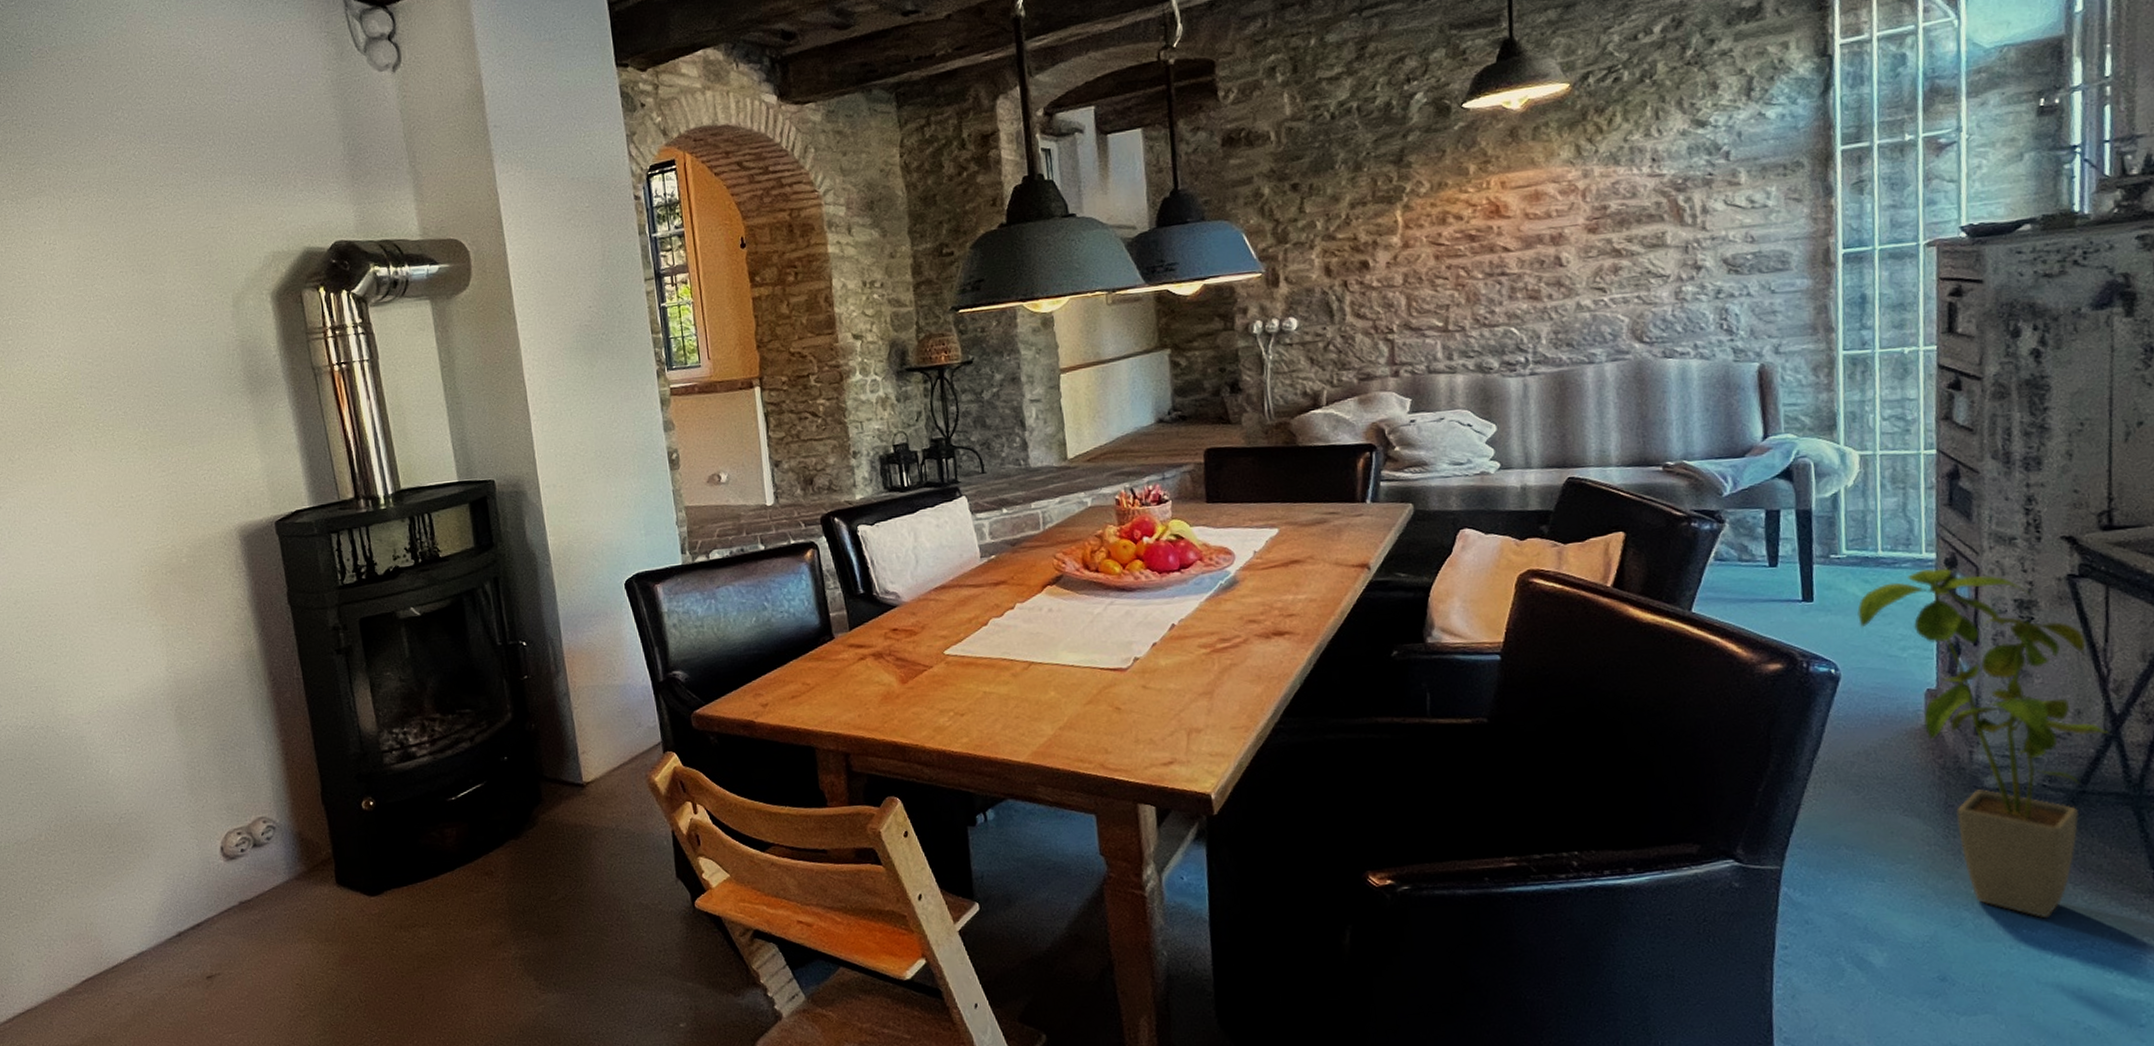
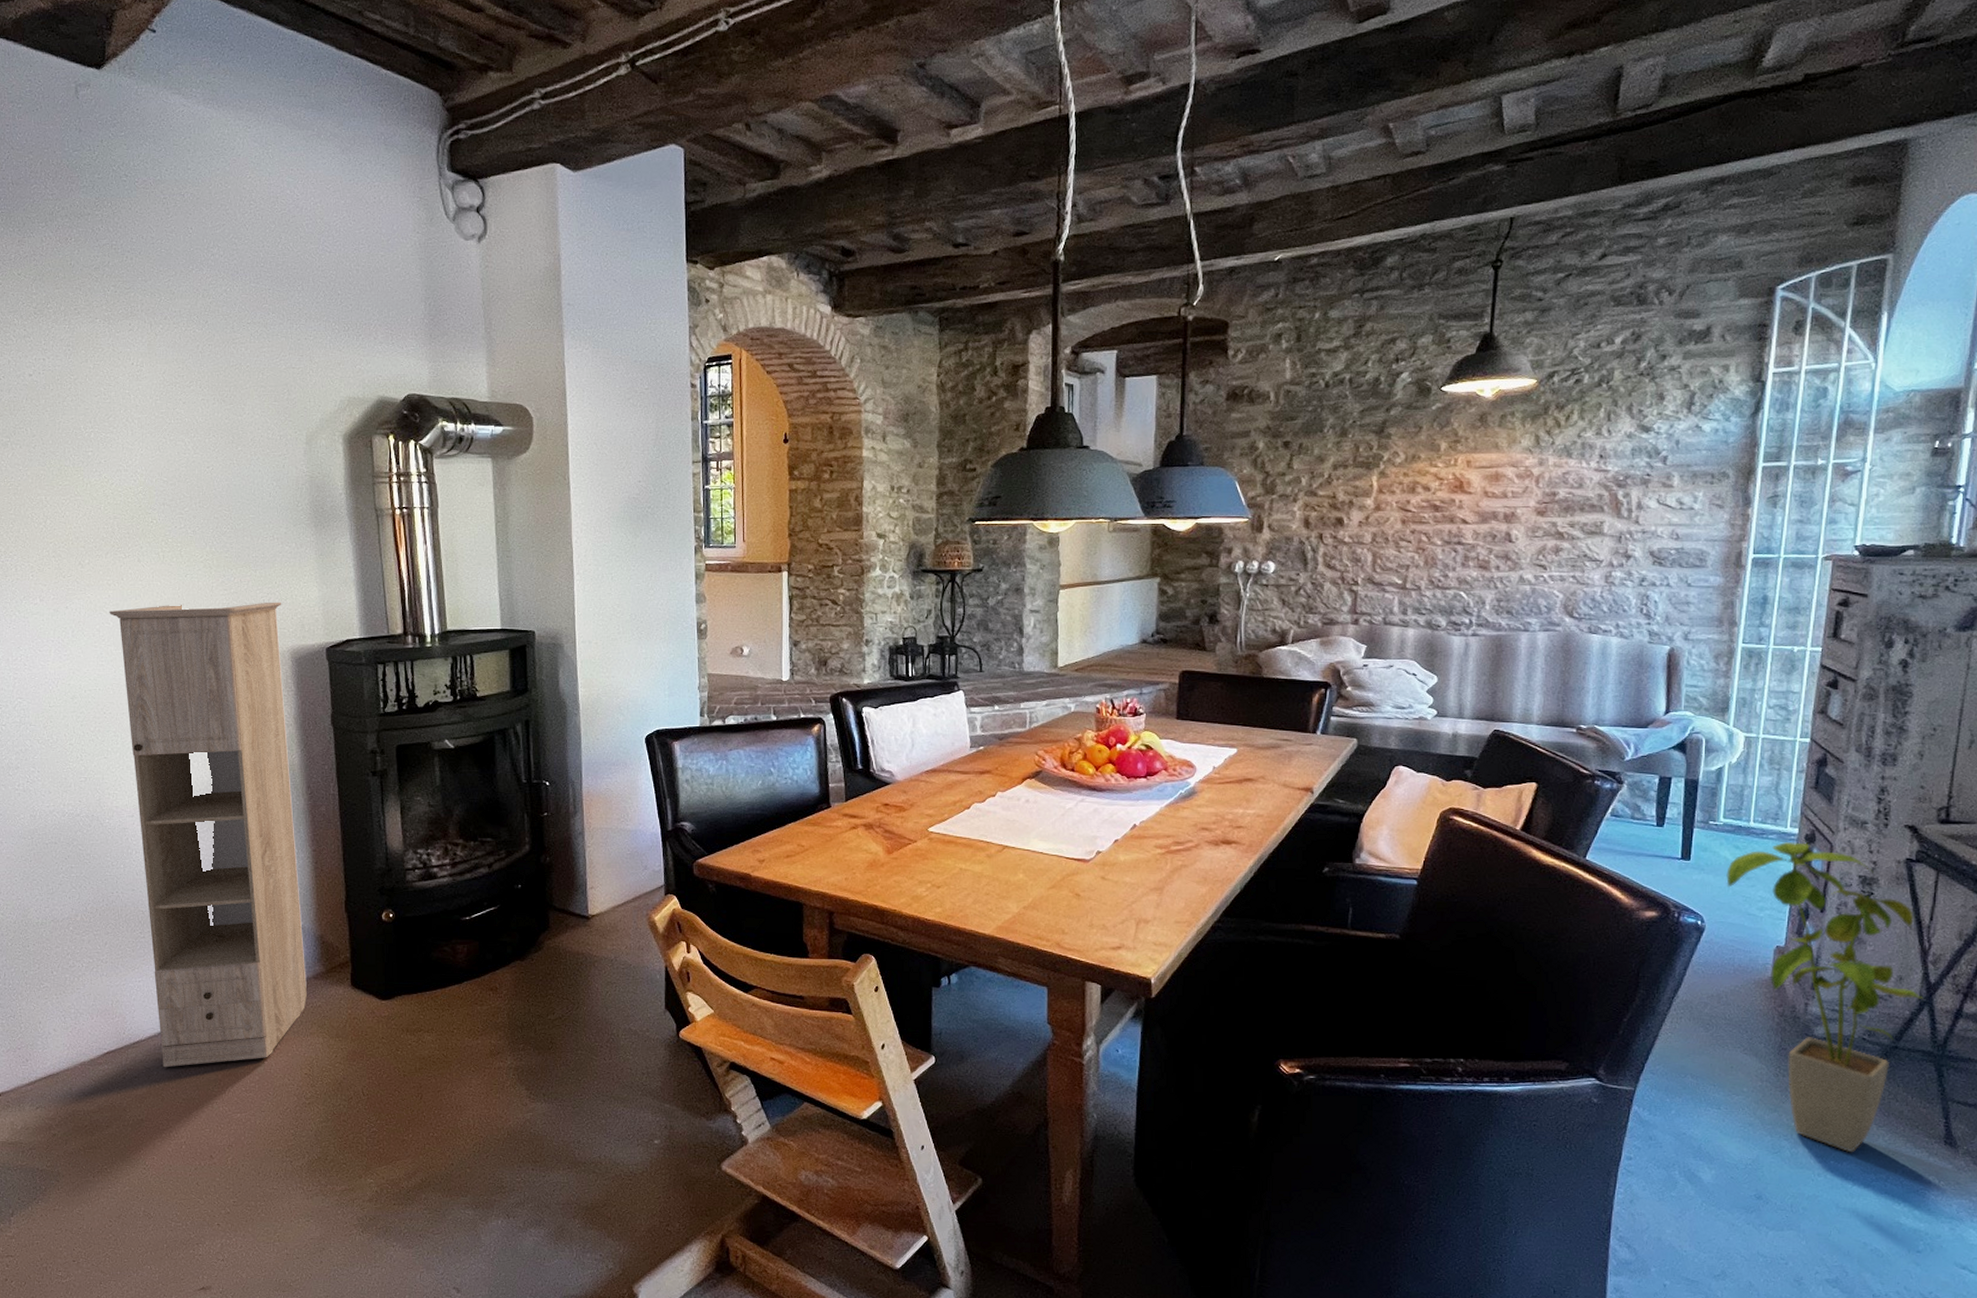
storage cabinet: none [44,477,291,991] -> present [109,602,307,1068]

